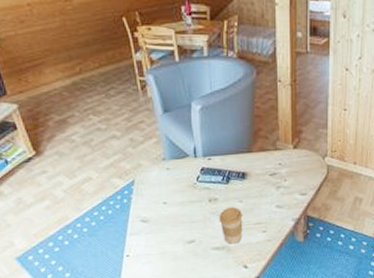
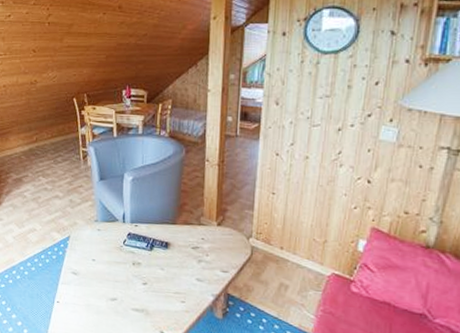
coffee cup: present [218,206,243,244] -> none [140,272,163,309]

